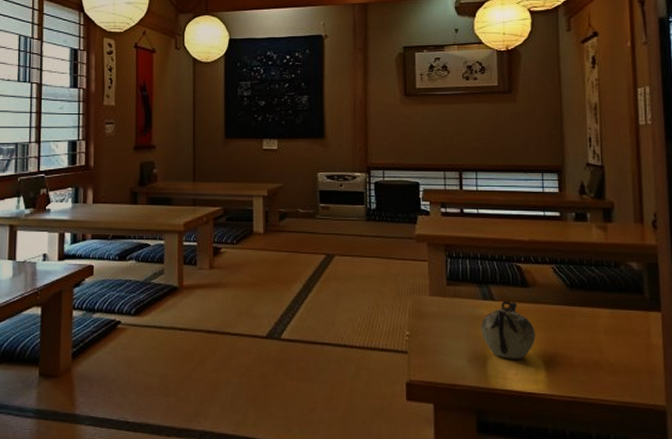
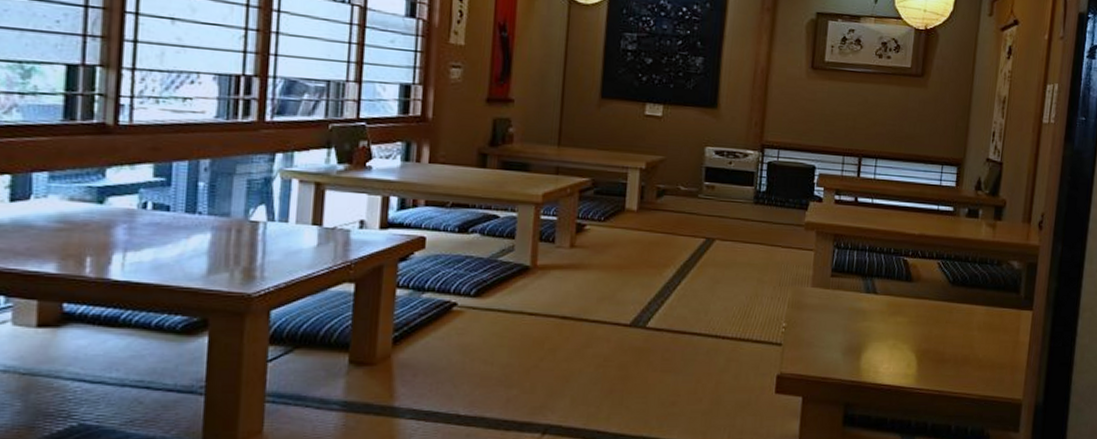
teapot: present [481,300,536,359] -> none [859,294,913,354]

